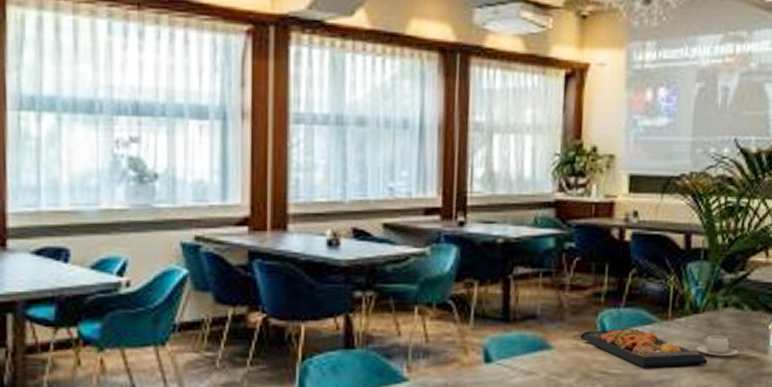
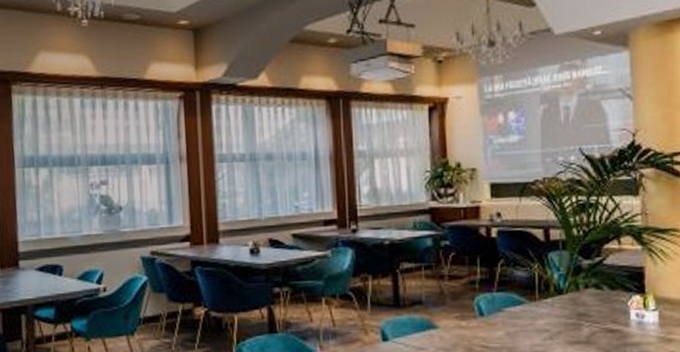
food platter: present [580,330,708,368] -> none [461,310,575,342]
teacup: present [696,334,738,357] -> none [563,311,602,331]

